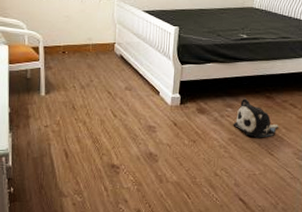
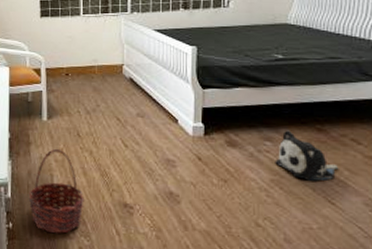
basket: none [28,120,78,194] -> present [28,148,84,234]

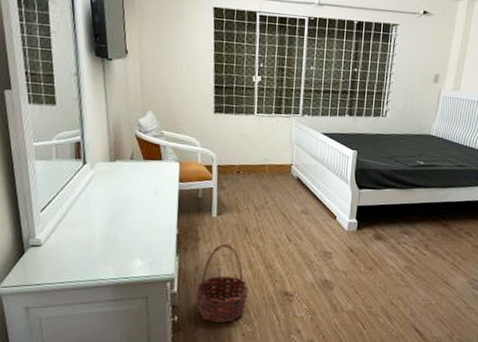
plush toy: present [275,130,338,181] -> none [409,225,454,266]

